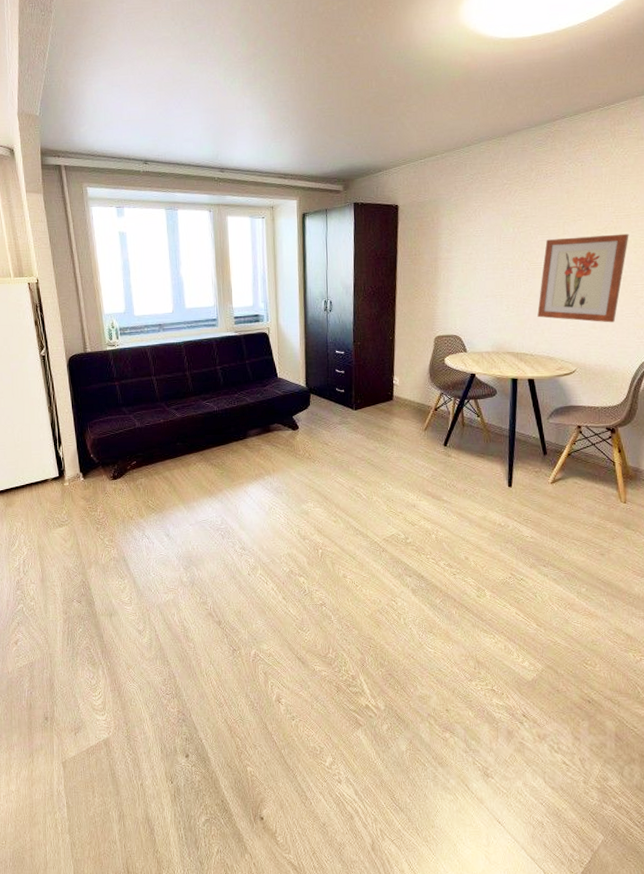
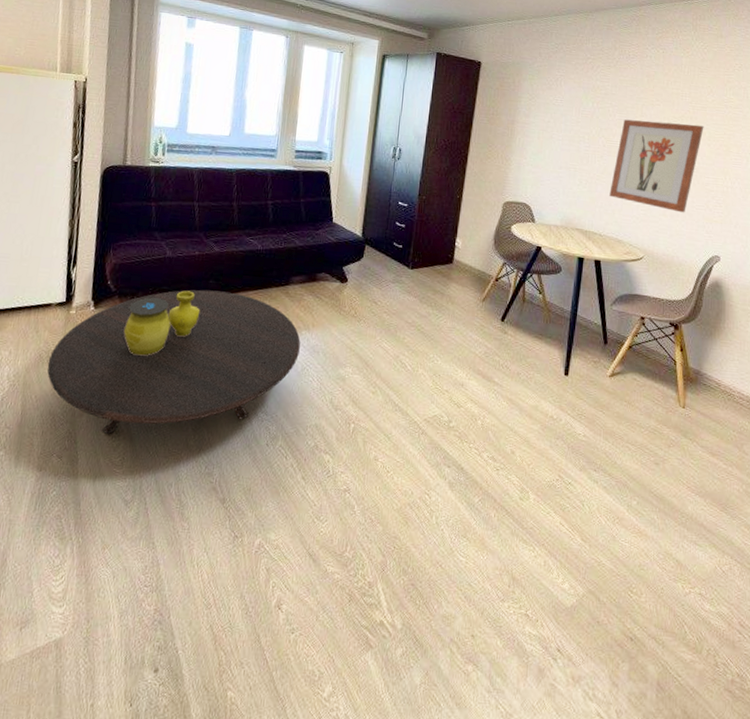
table: none [54,451,265,581] -> present [47,289,301,435]
decorative vase: none [112,454,174,513] -> present [124,290,201,356]

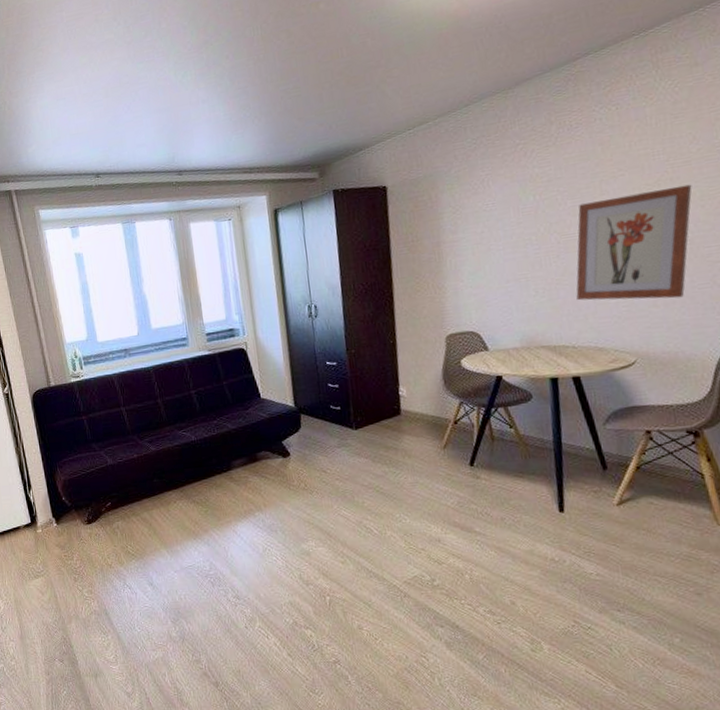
table: present [47,289,301,435] -> none [30,487,258,637]
decorative vase: present [124,290,201,356] -> none [87,493,152,561]

